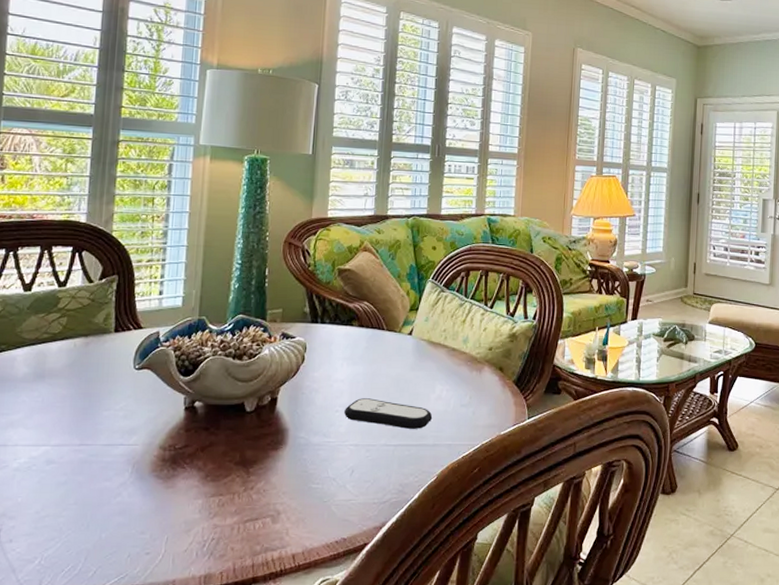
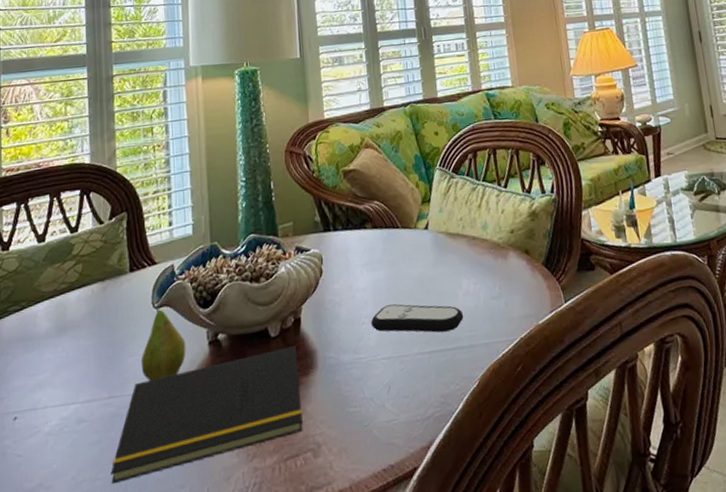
notepad: none [74,422,269,523] -> present [110,346,303,485]
fruit: none [115,362,162,436] -> present [140,300,186,382]

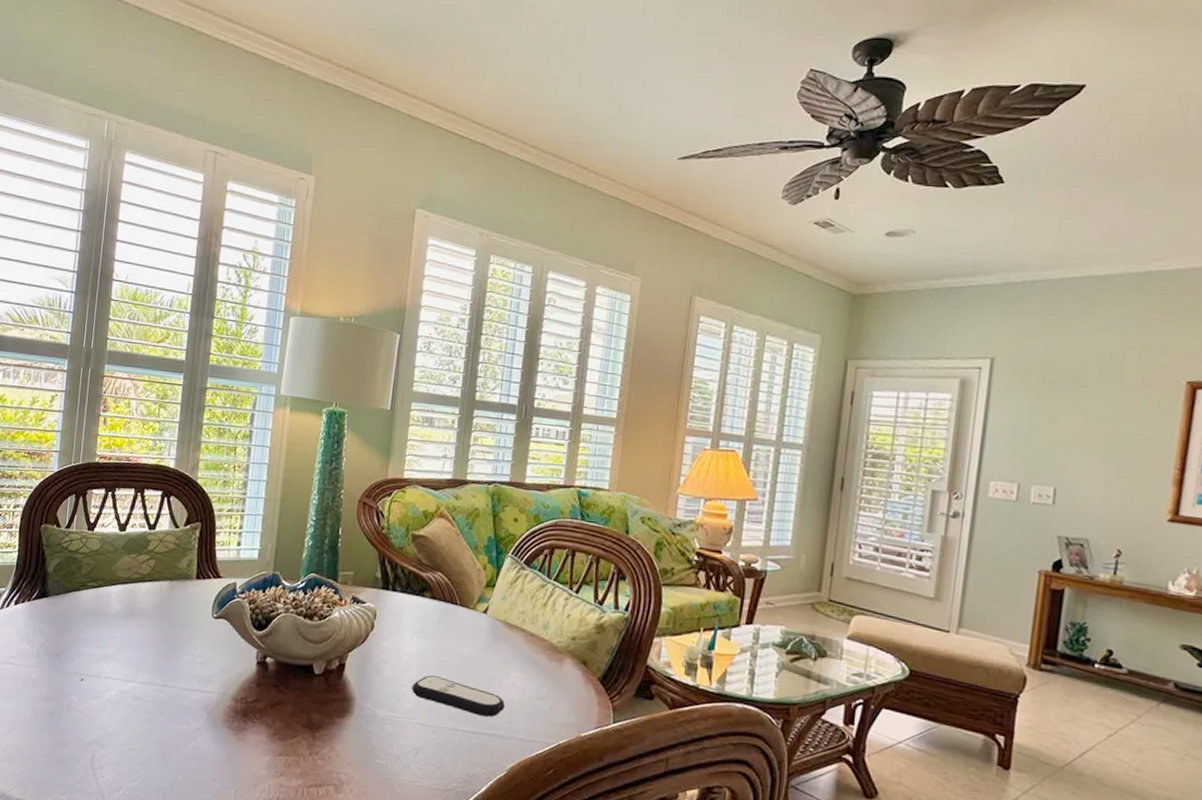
notepad: present [110,346,303,485] -> none [154,679,336,767]
fruit: present [140,300,186,382] -> none [193,610,237,683]

